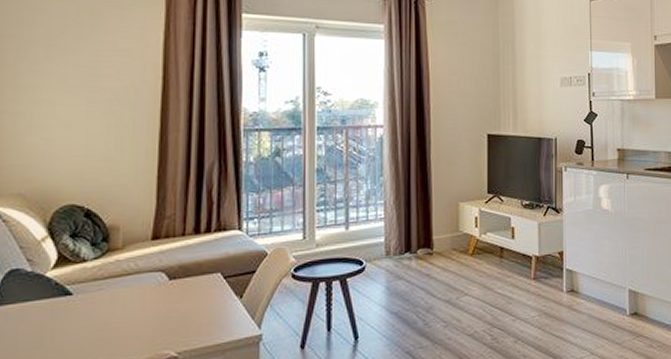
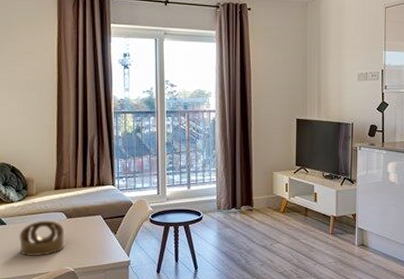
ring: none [92,284,165,340] -> present [19,220,65,257]

